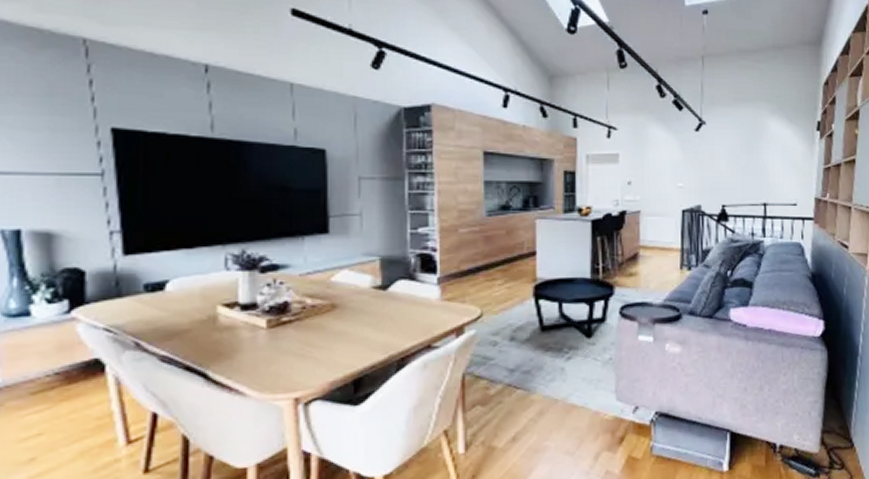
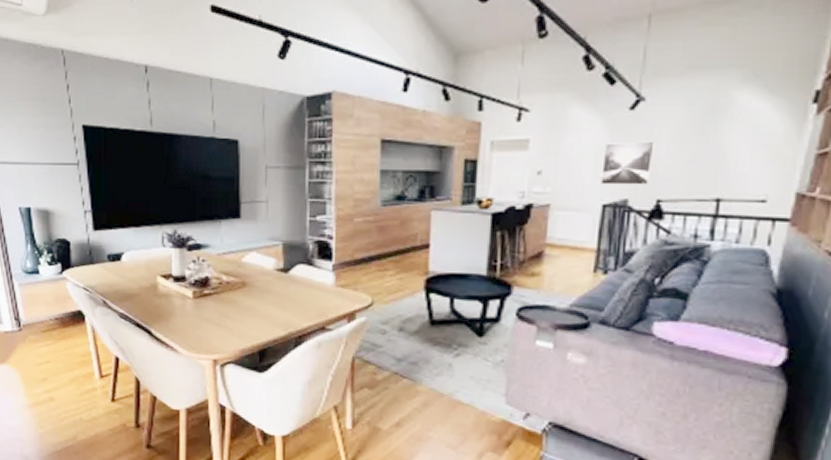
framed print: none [679,157,716,193] -> present [601,141,655,185]

